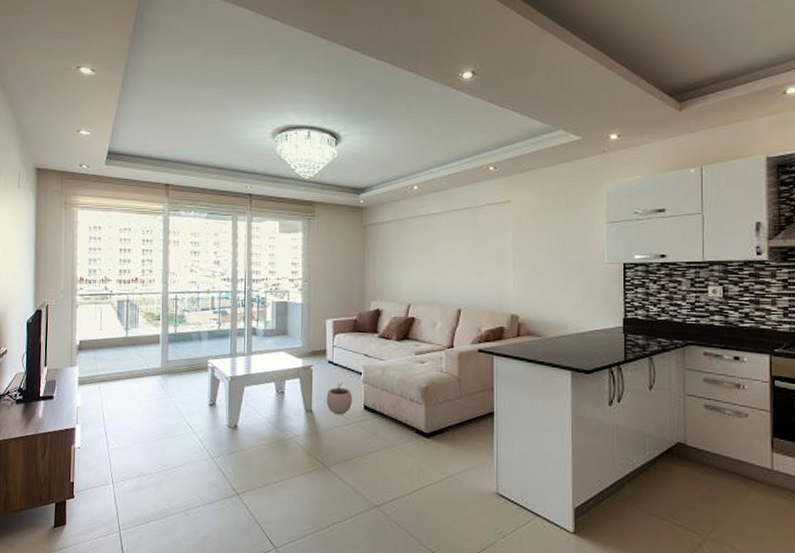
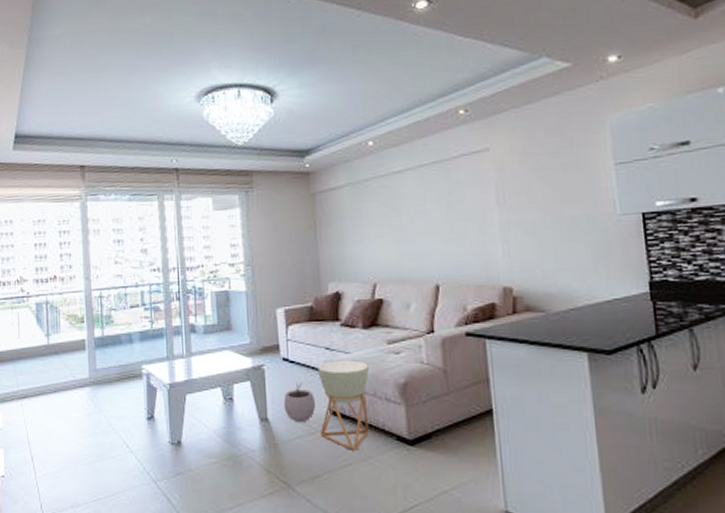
planter: none [354,365,398,440] -> present [317,360,369,450]

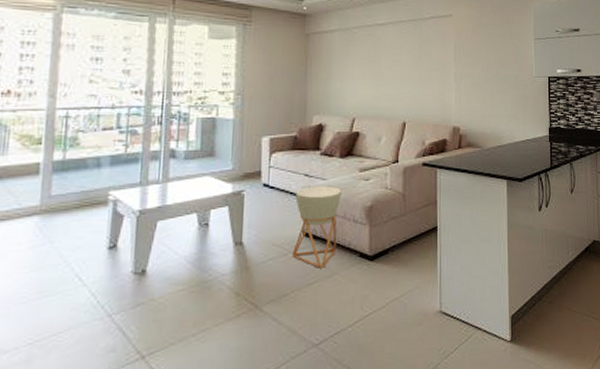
plant pot: present [283,382,315,423] -> none [259,206,290,245]

